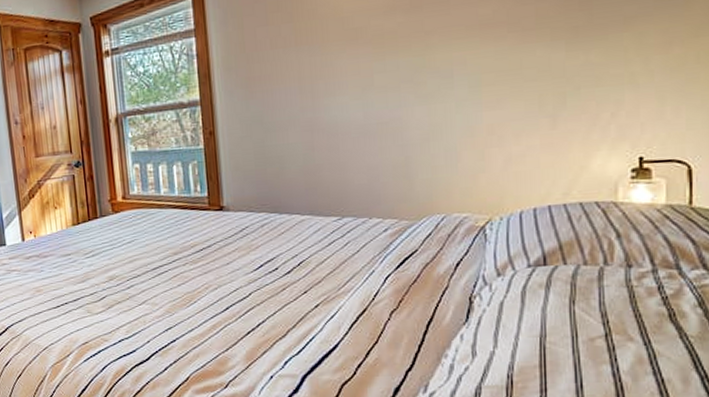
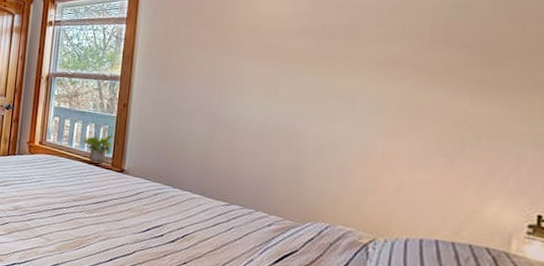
potted plant: none [170,171,207,207] -> present [81,135,115,165]

